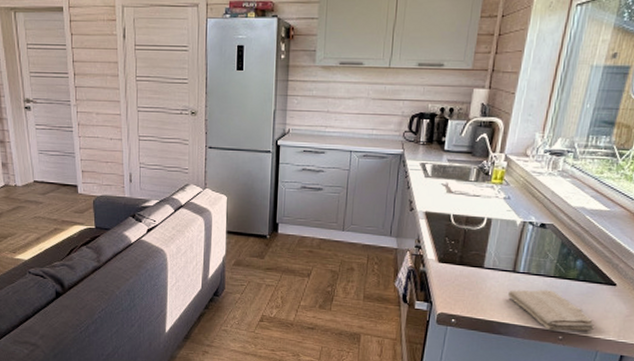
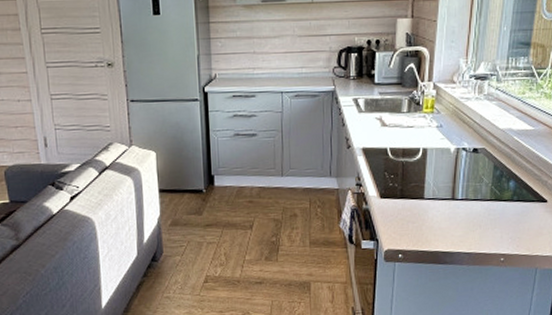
washcloth: present [507,290,595,332] -> none [449,214,532,254]

